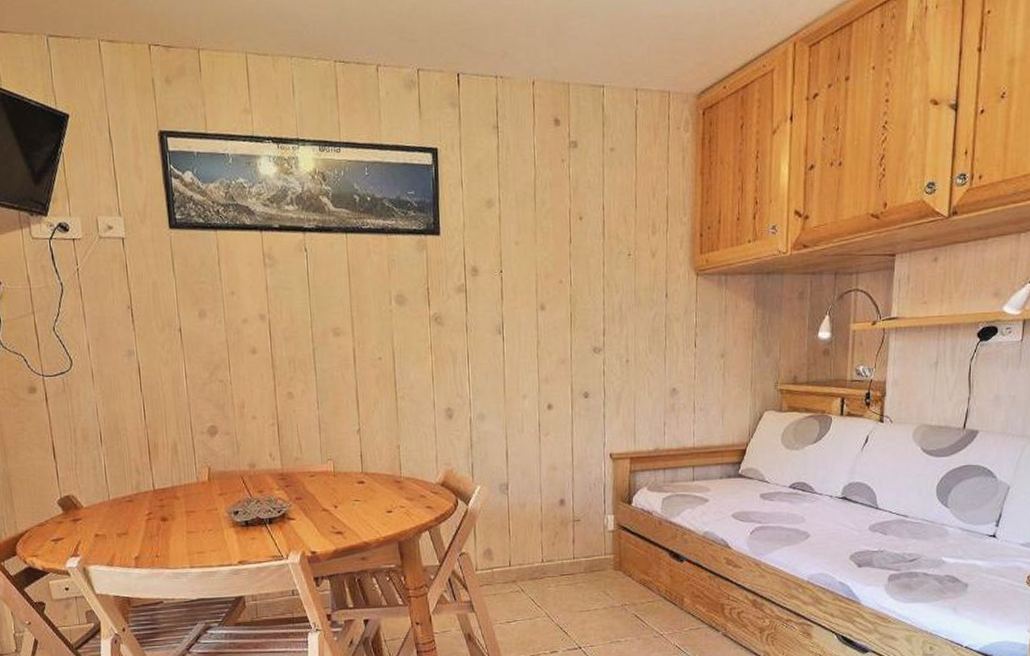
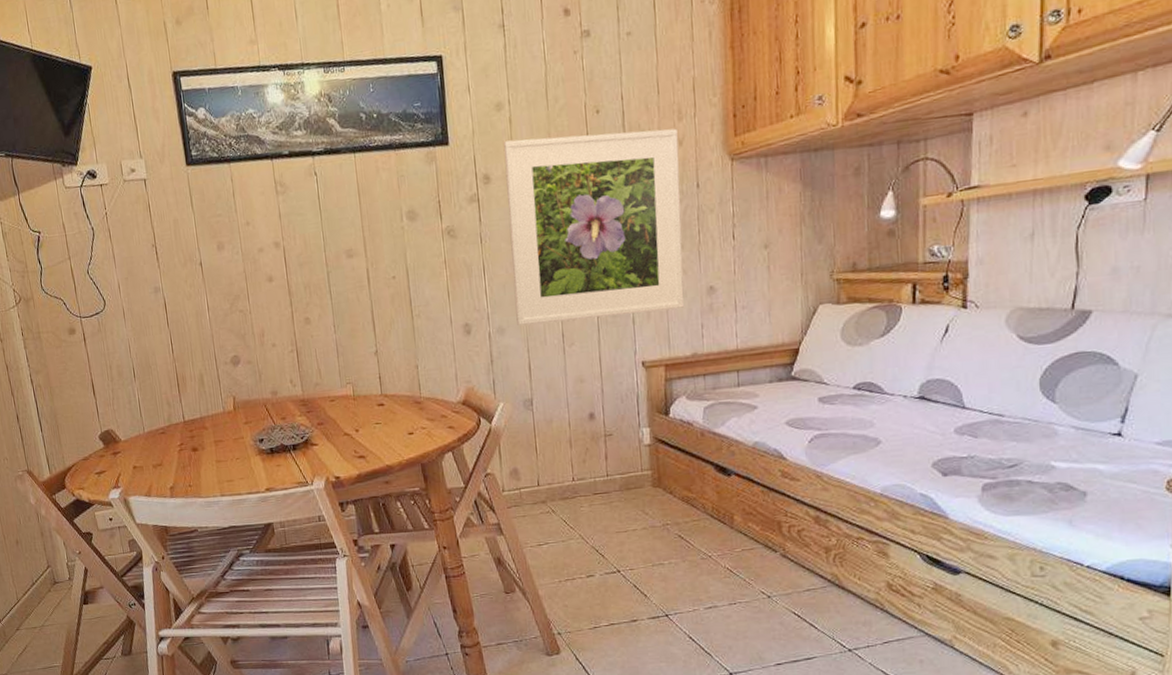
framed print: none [492,236,652,413] -> present [503,128,684,325]

